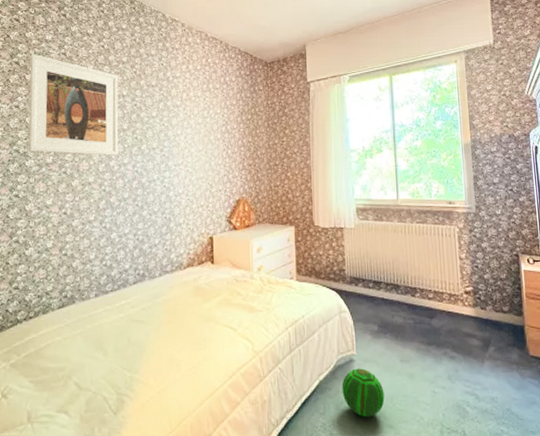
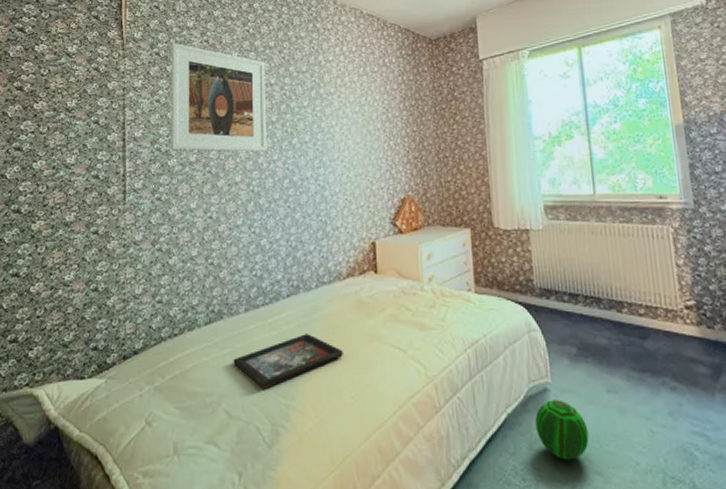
decorative tray: none [83,316,182,364] -> present [233,334,343,389]

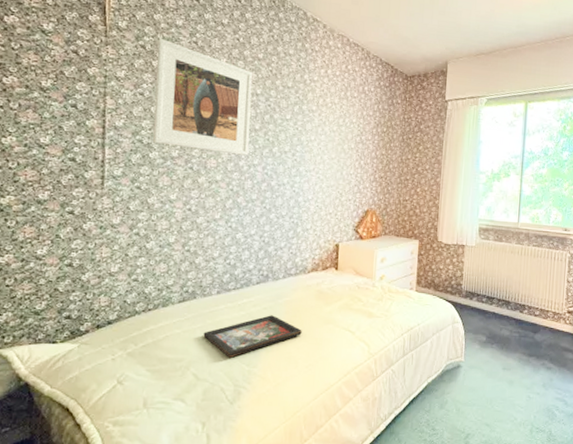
ball: present [534,400,589,460] -> none [447,373,485,416]

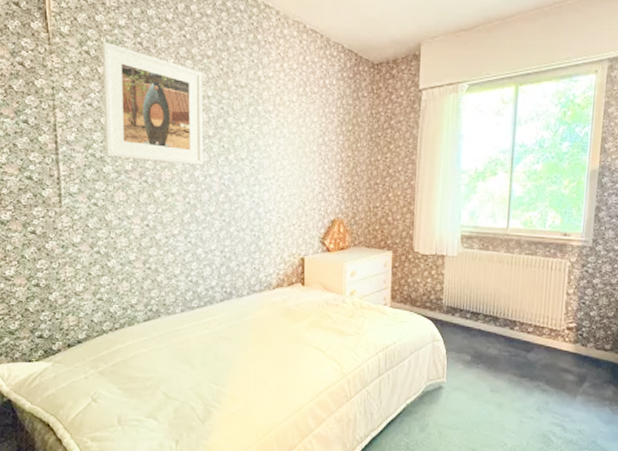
decorative tray: present [203,315,302,358] -> none [170,333,270,377]

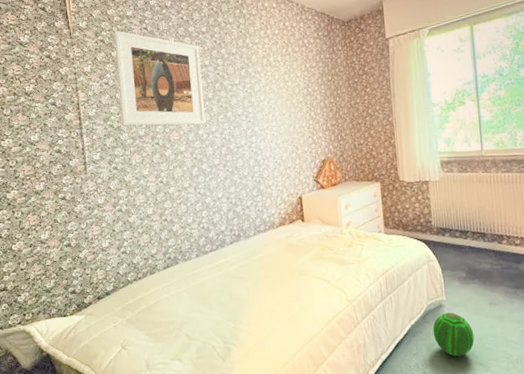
ball: none [428,395,471,440] -> present [432,312,475,357]

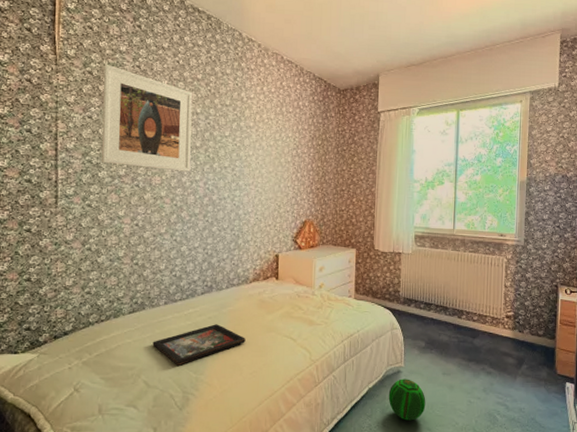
decorative tray: none [189,272,279,317] -> present [152,324,246,366]

